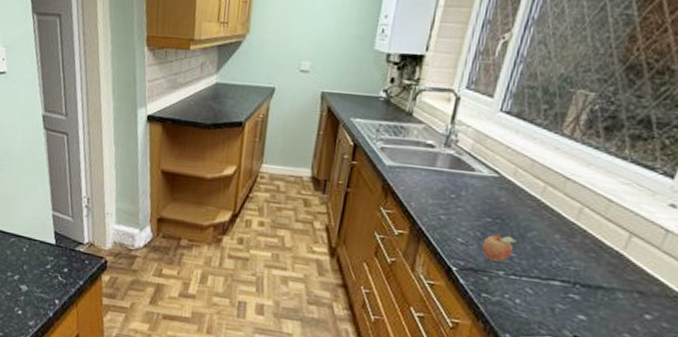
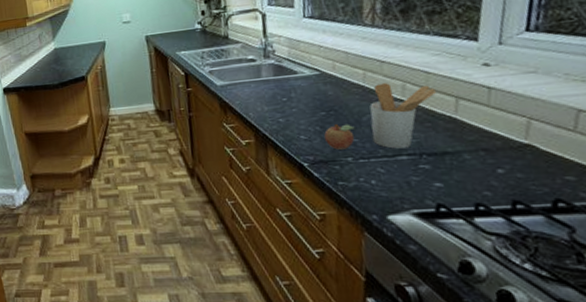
utensil holder: none [530,201,614,274] -> present [369,83,438,149]

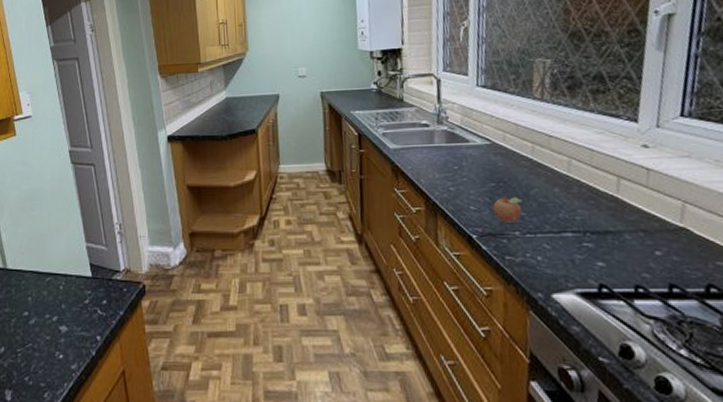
utensil holder: present [369,83,438,149] -> none [537,158,601,225]

